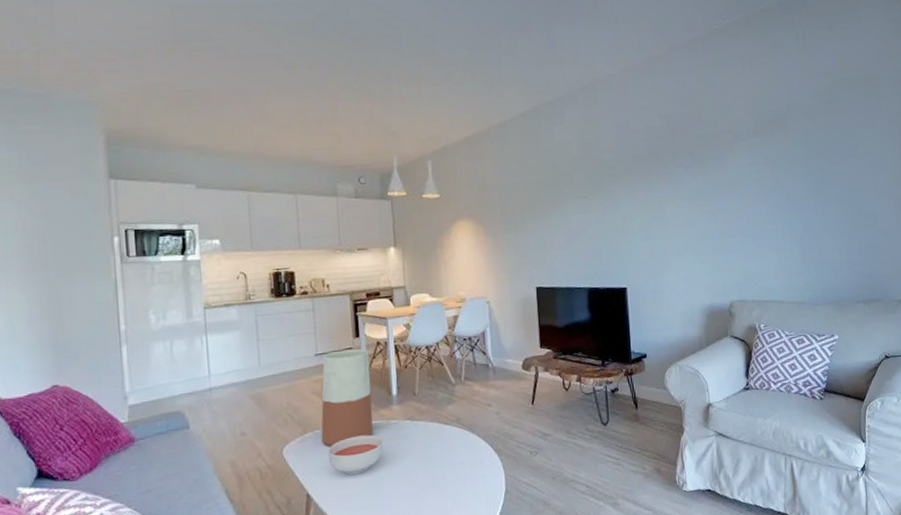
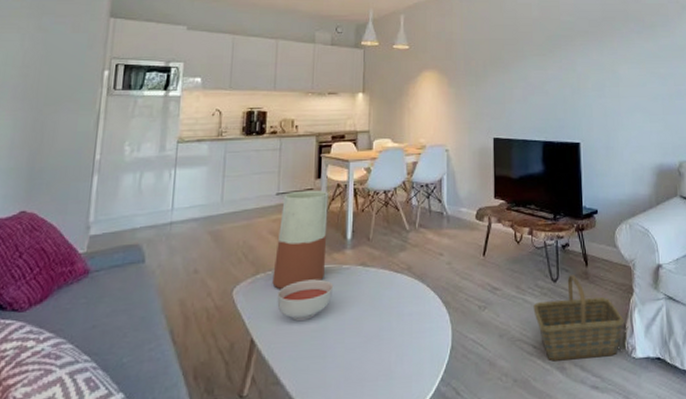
basket: none [584,417,675,499] -> present [533,275,624,362]

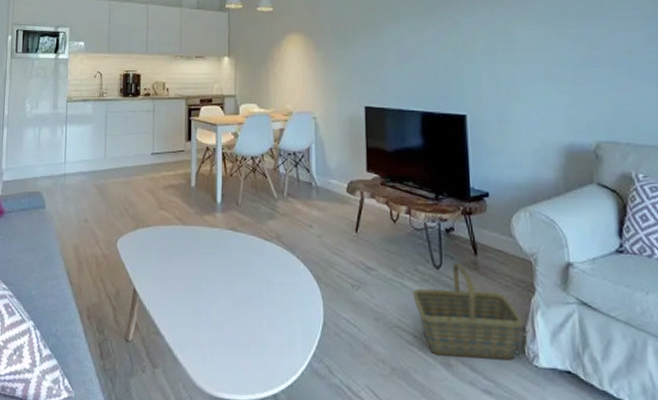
vase: present [272,190,329,290] -> none [150,152,199,246]
bowl: present [277,279,334,322] -> none [155,238,206,278]

